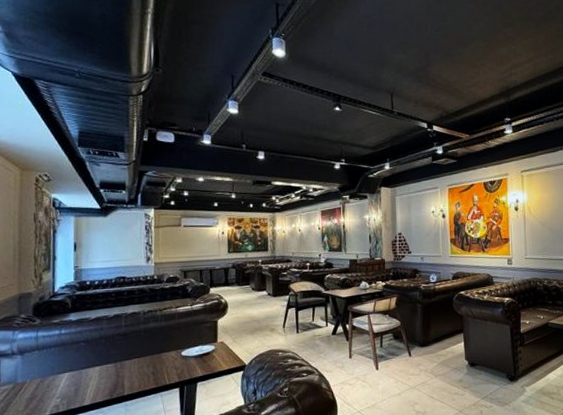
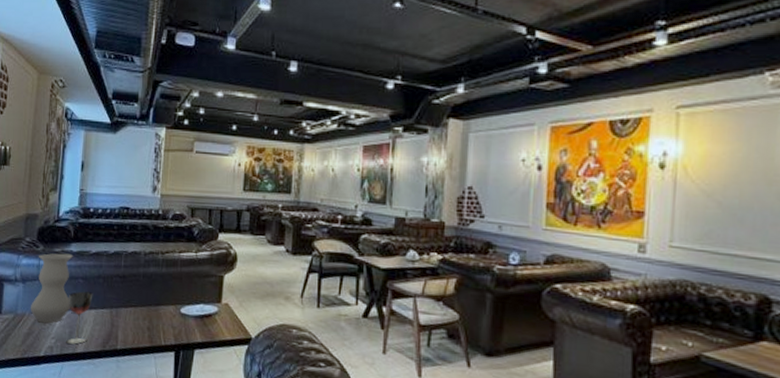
vase: none [31,323,74,387] -> present [31,253,74,324]
wineglass: none [71,352,96,400] -> present [66,291,93,345]

